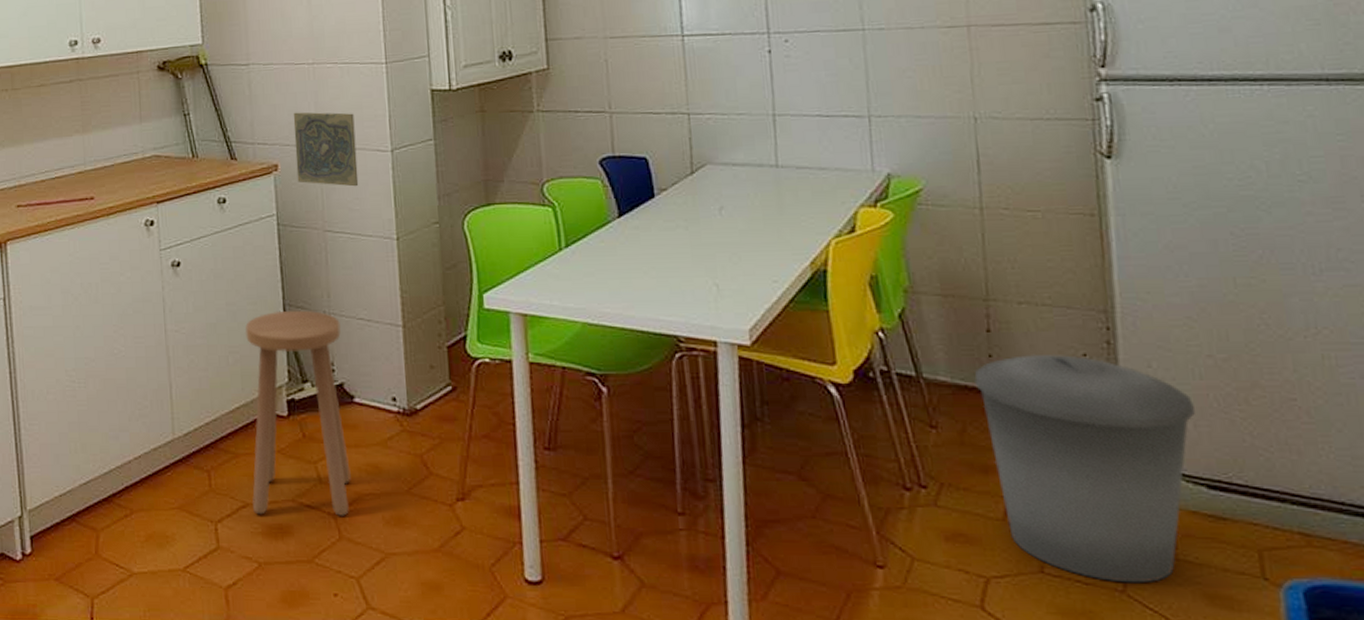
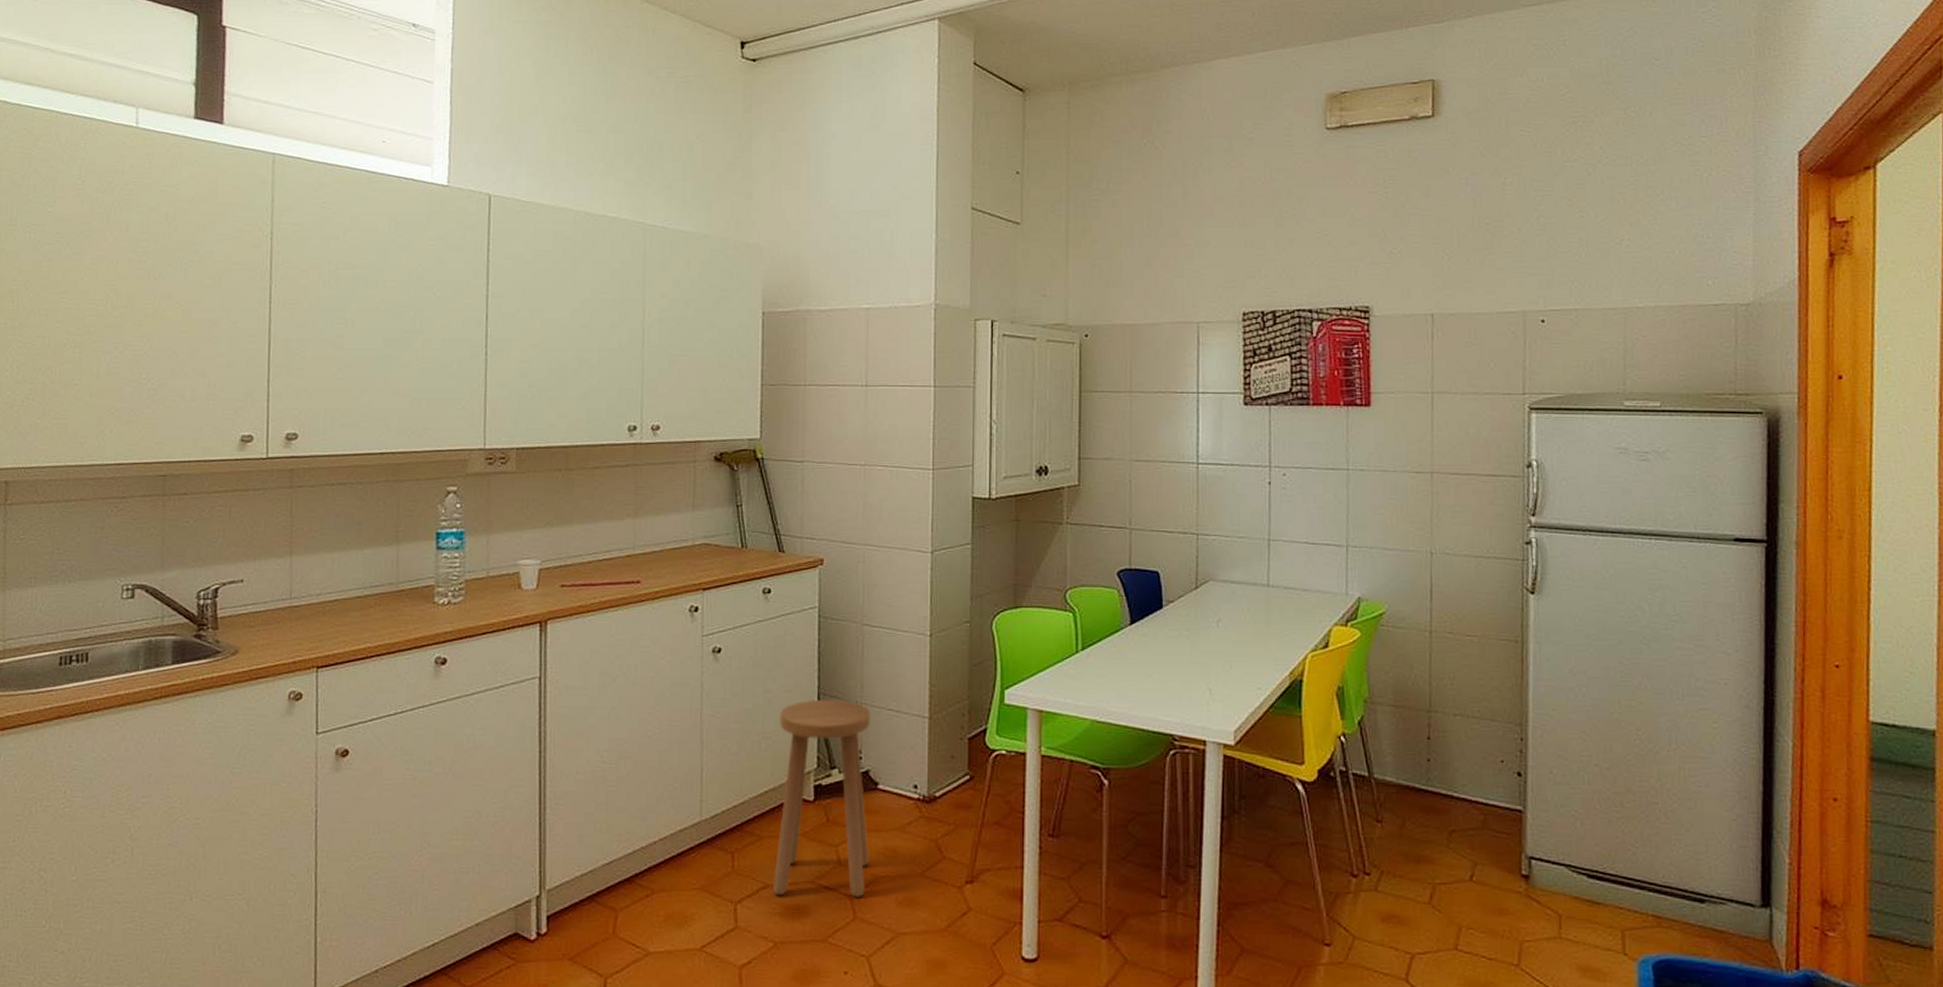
decorative tile: present [293,112,359,187] -> none [841,510,899,584]
trash can: present [974,354,1196,584] -> none [1415,759,1584,959]

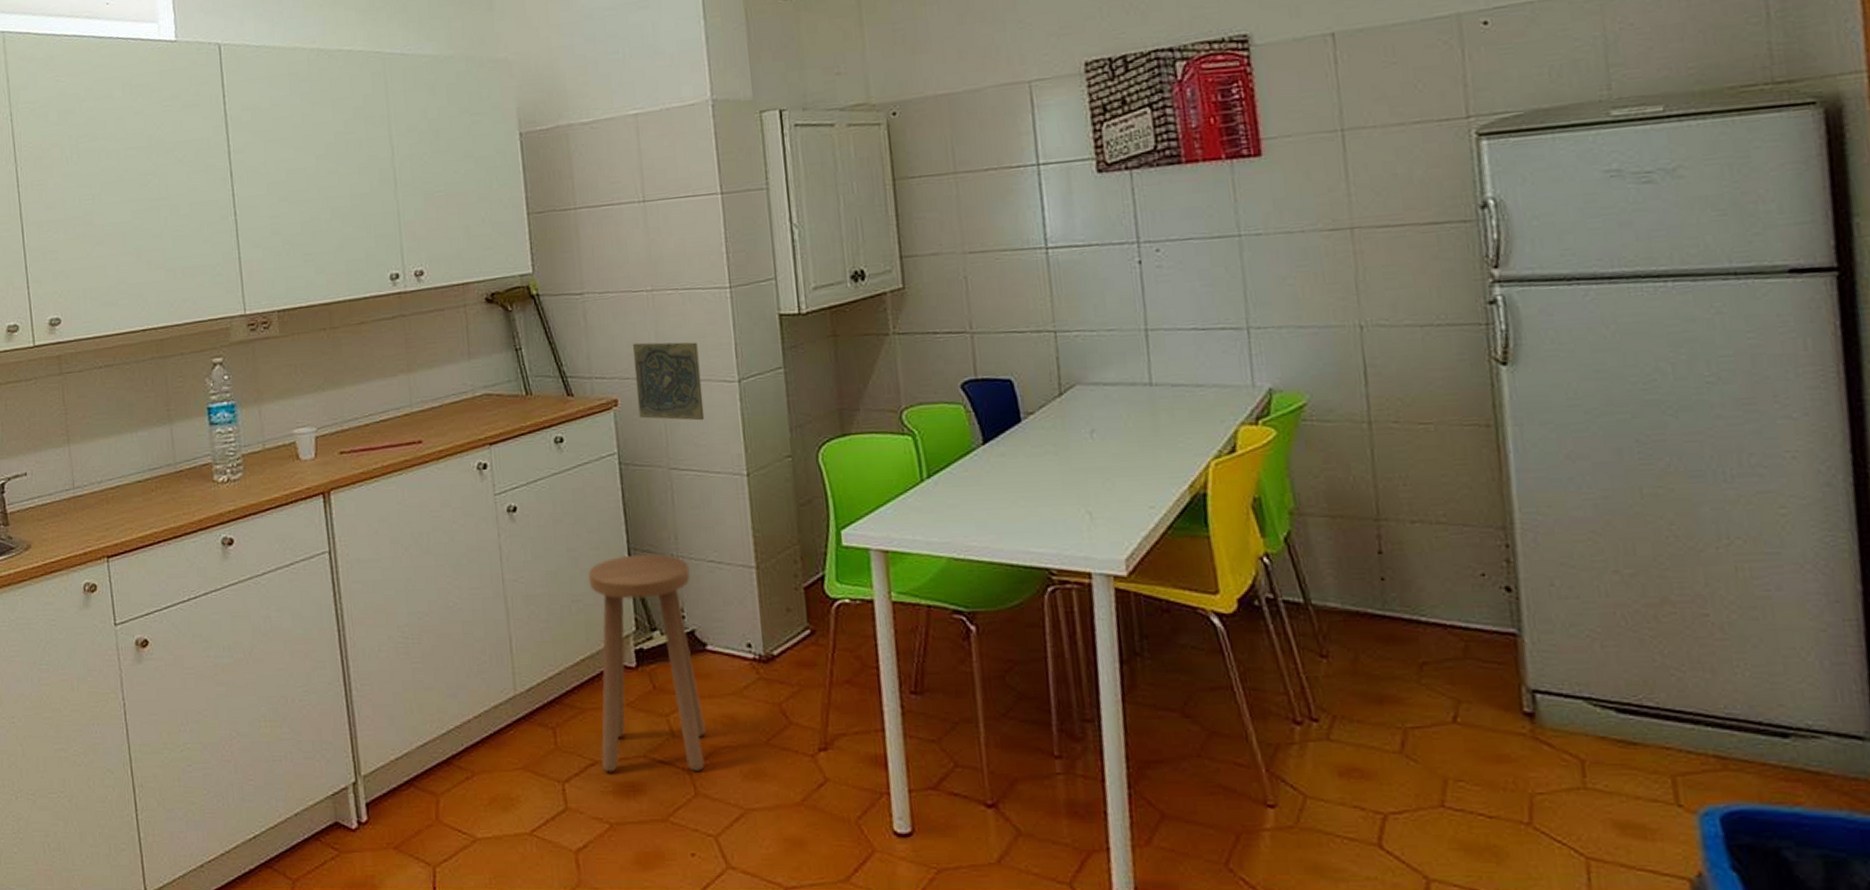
decorative tile: none [841,510,899,584] -> present [632,342,705,421]

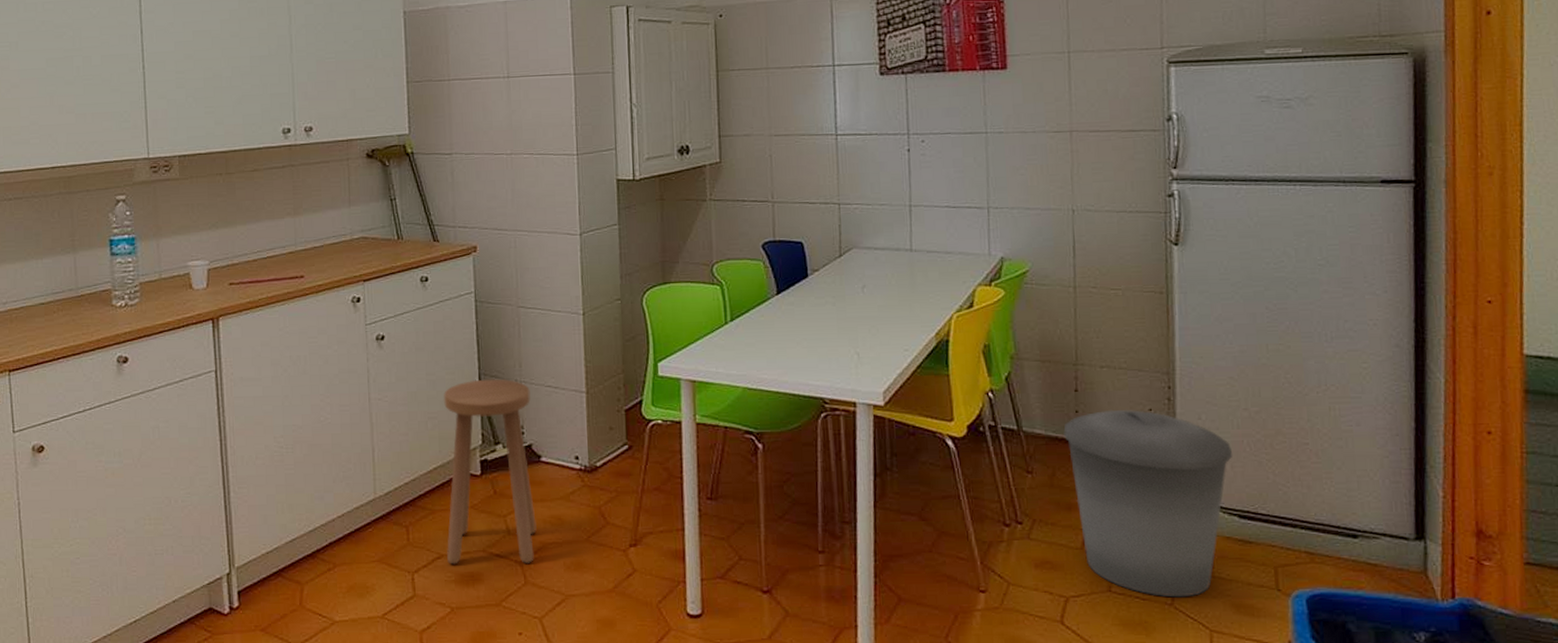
decorative tile: present [632,342,705,421] -> none [491,198,550,267]
trash can: none [1366,575,1603,815] -> present [1063,409,1233,598]

